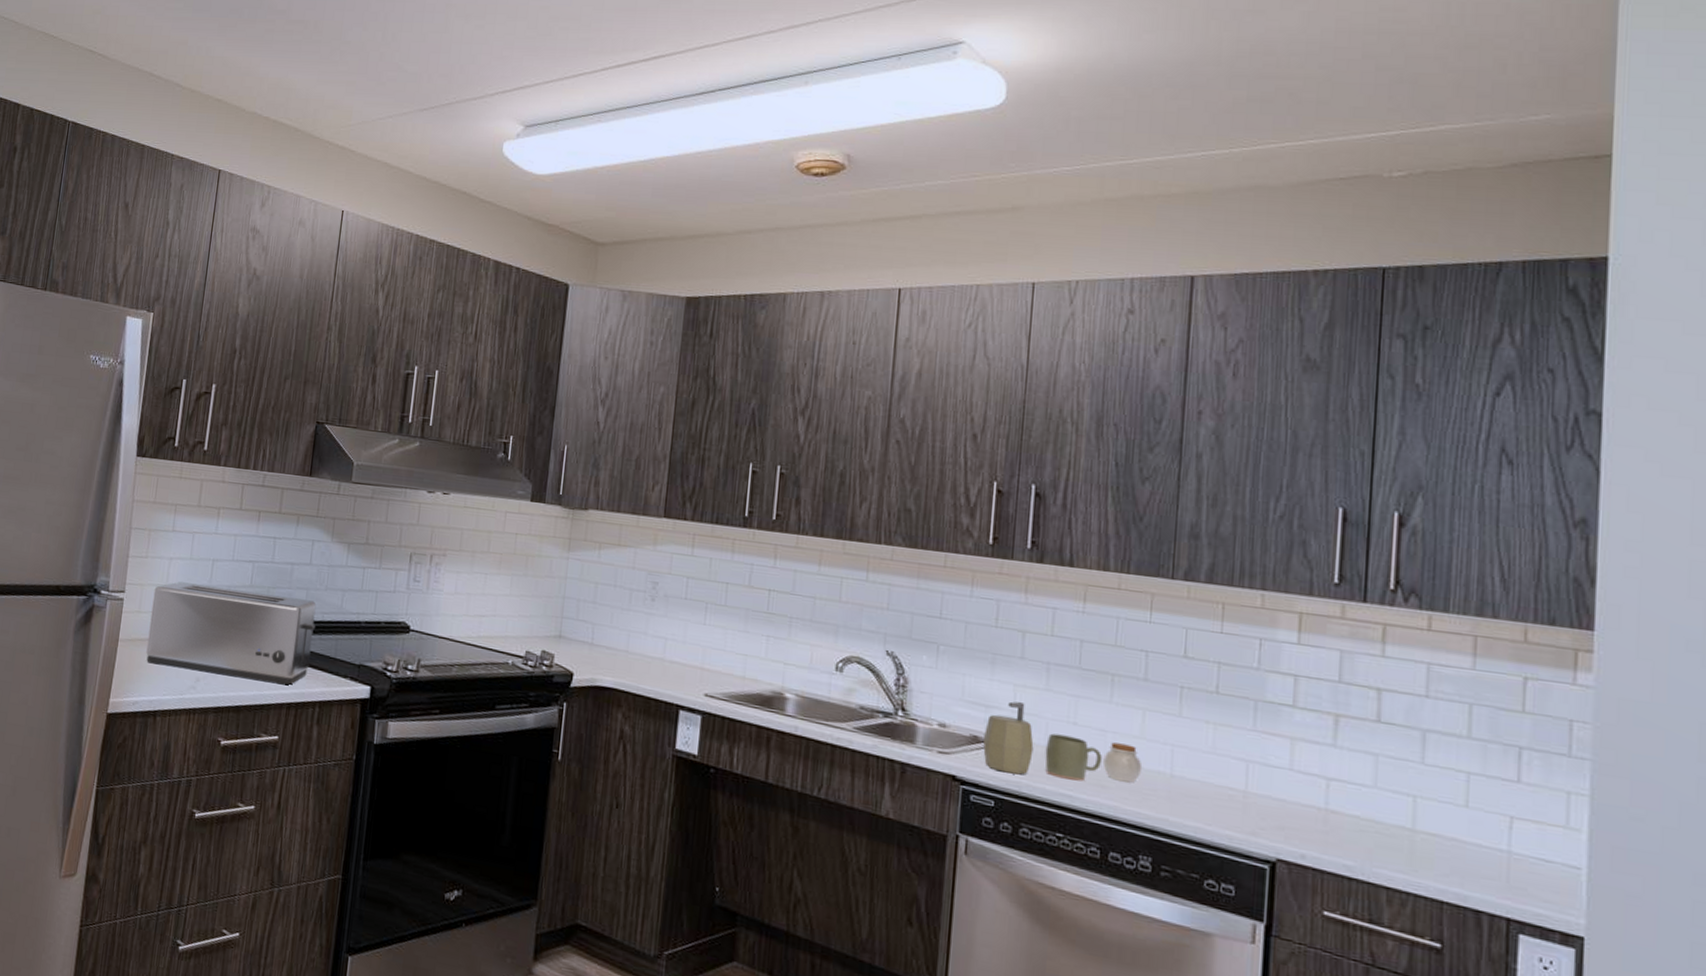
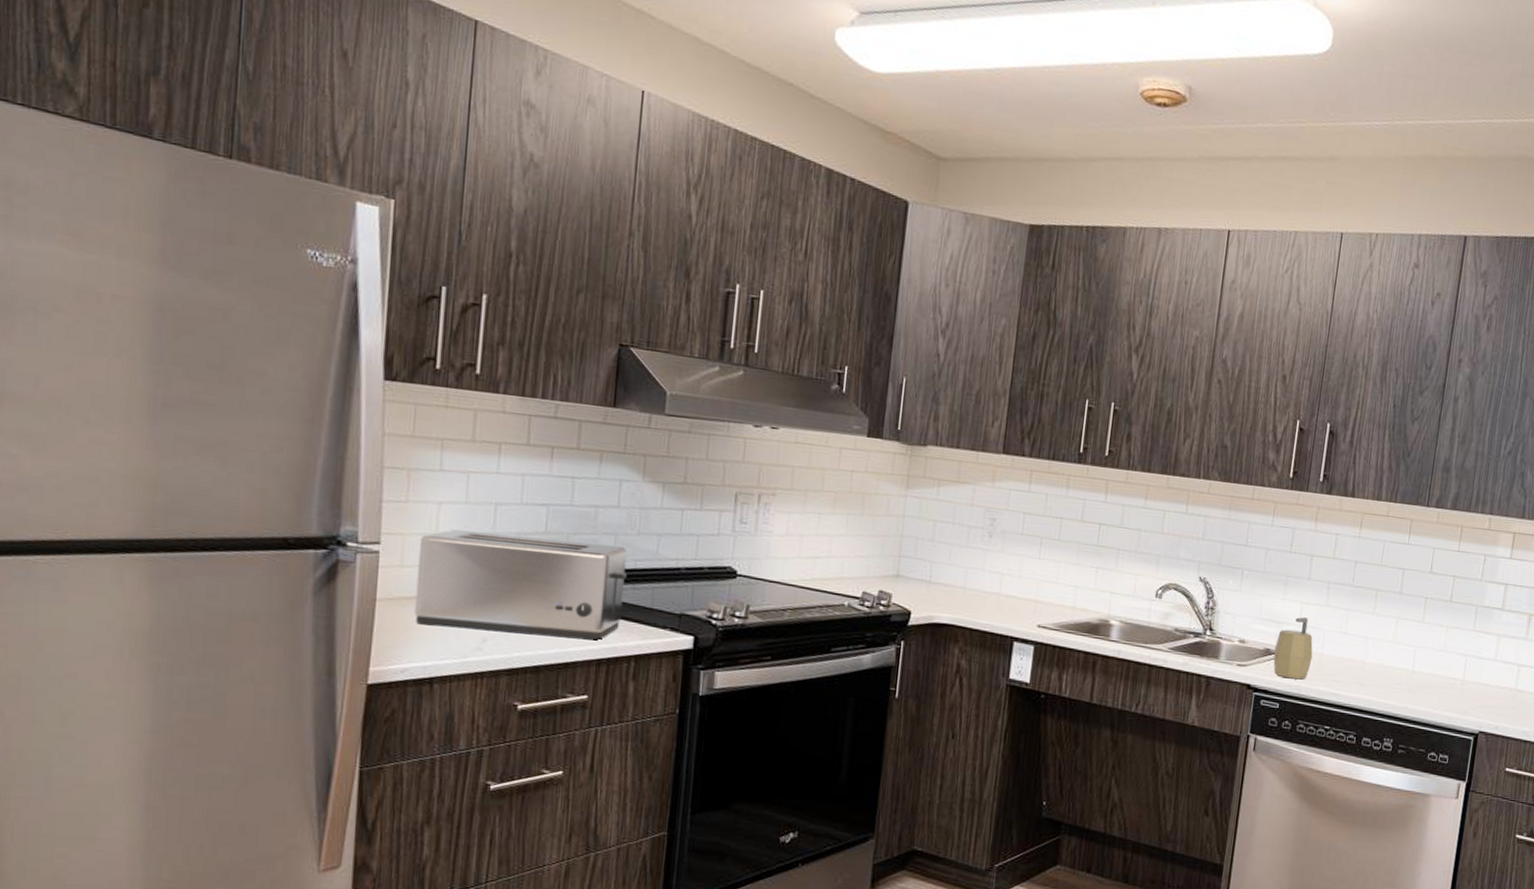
mug: present [1044,733,1102,781] -> none [1320,642,1364,681]
jar: present [1103,742,1143,783] -> none [1363,647,1393,680]

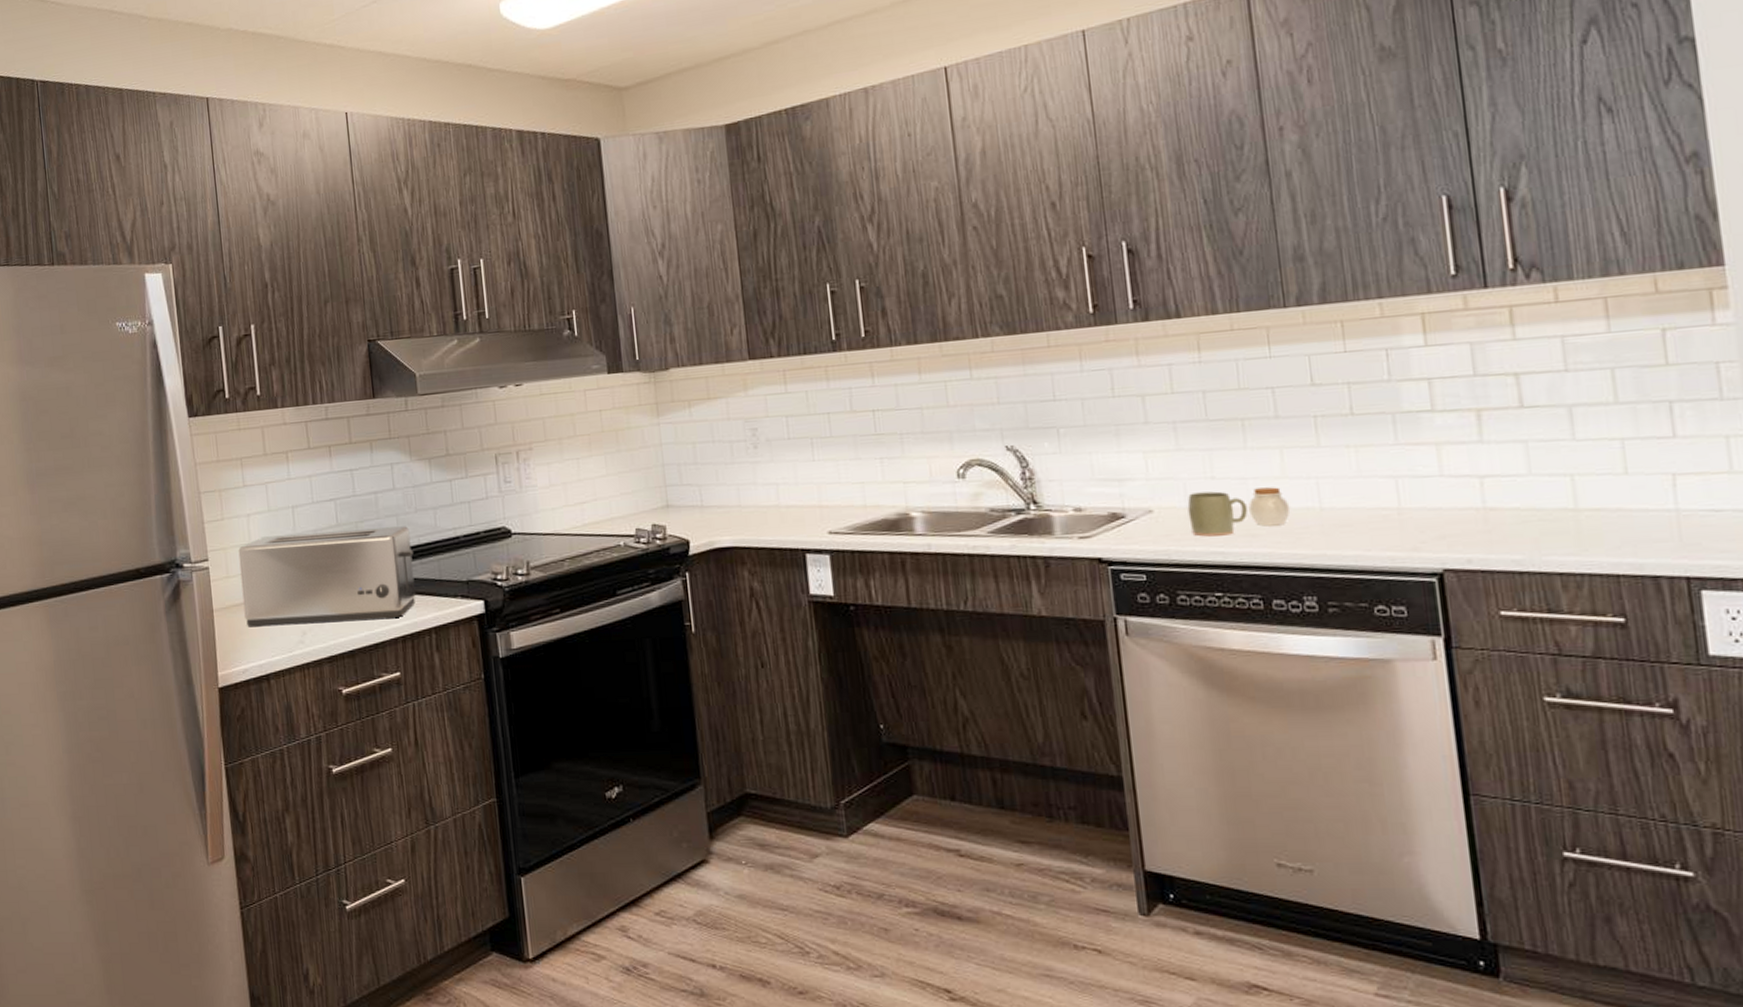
soap dispenser: present [1273,617,1313,680] -> none [1122,468,1177,544]
mug: none [1320,642,1364,681] -> present [1187,491,1248,537]
jar: none [1363,647,1393,680] -> present [1248,487,1291,527]

